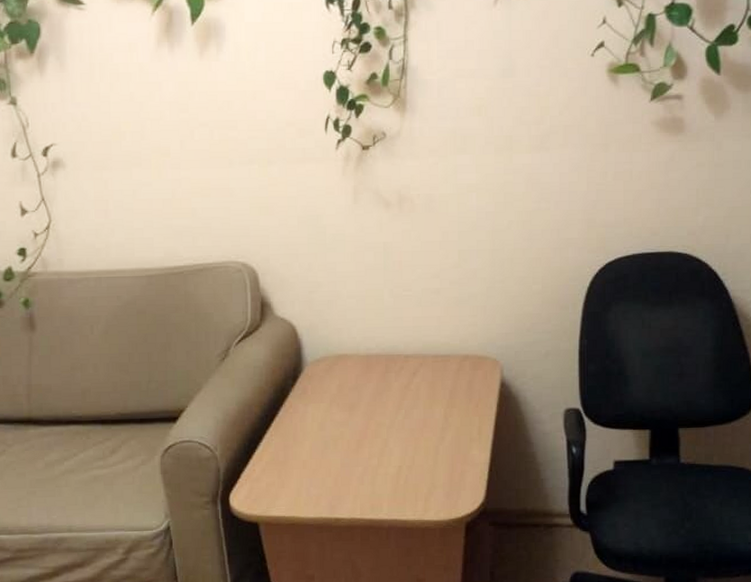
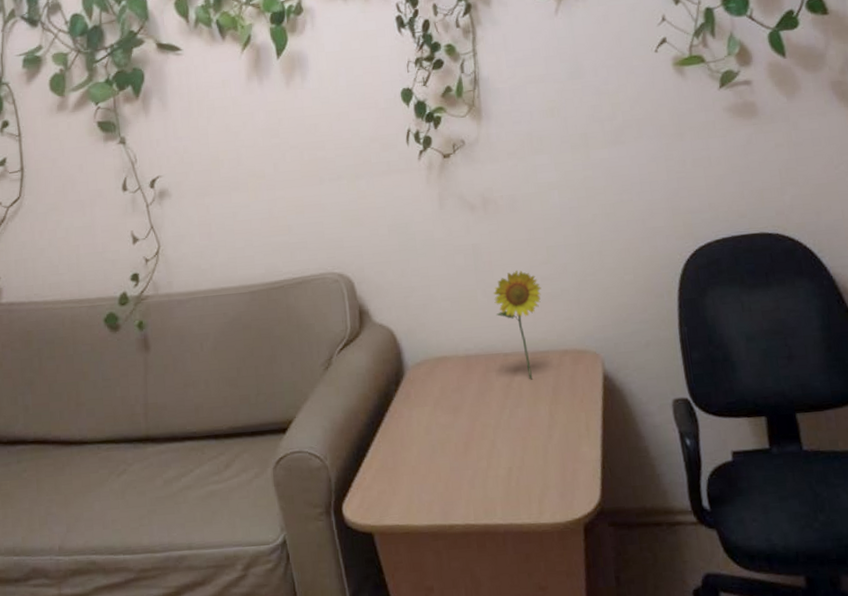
flower: none [400,272,449,383] -> present [493,270,542,380]

